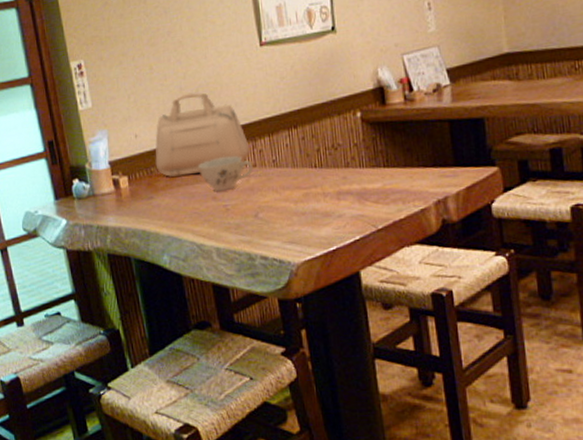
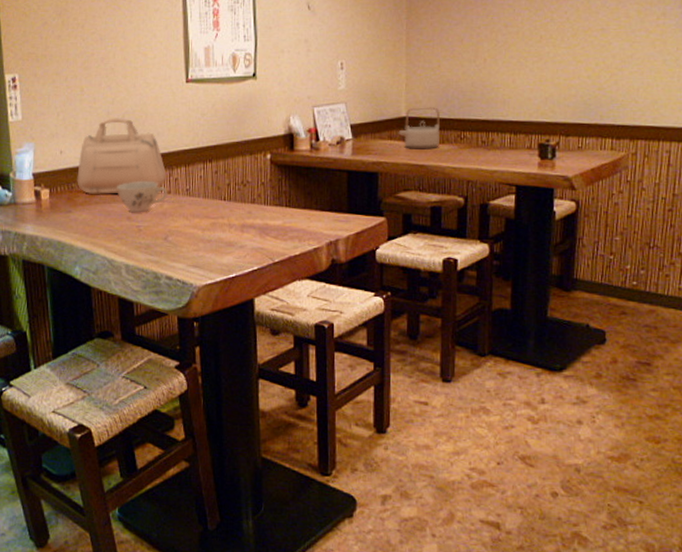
teapot: none [502,38,551,89] -> present [398,107,441,151]

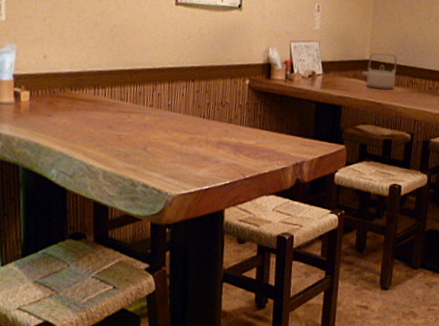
handbag: present [77,118,167,195] -> none [59,29,150,102]
teacup: present [117,180,167,213] -> none [99,92,150,123]

